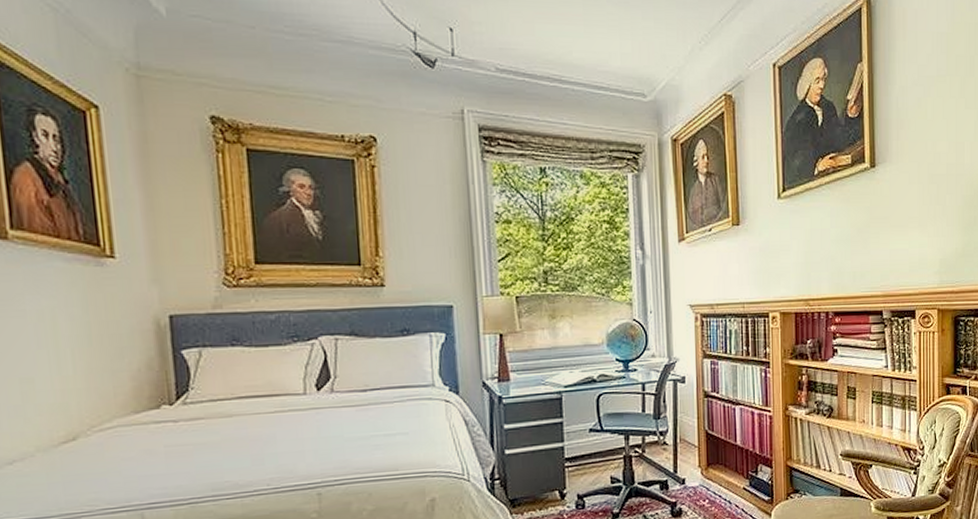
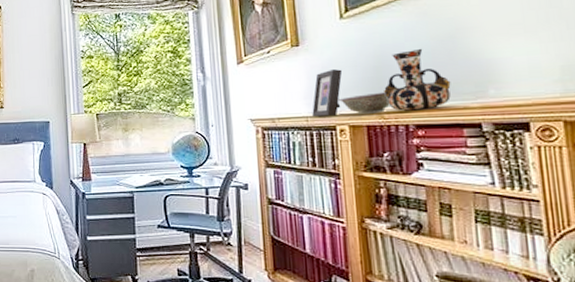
picture frame: none [748,253,777,304] -> present [312,69,343,117]
decorative bowl: none [772,278,815,302] -> present [338,92,390,115]
decorative vase: none [811,235,863,299] -> present [384,48,451,112]

